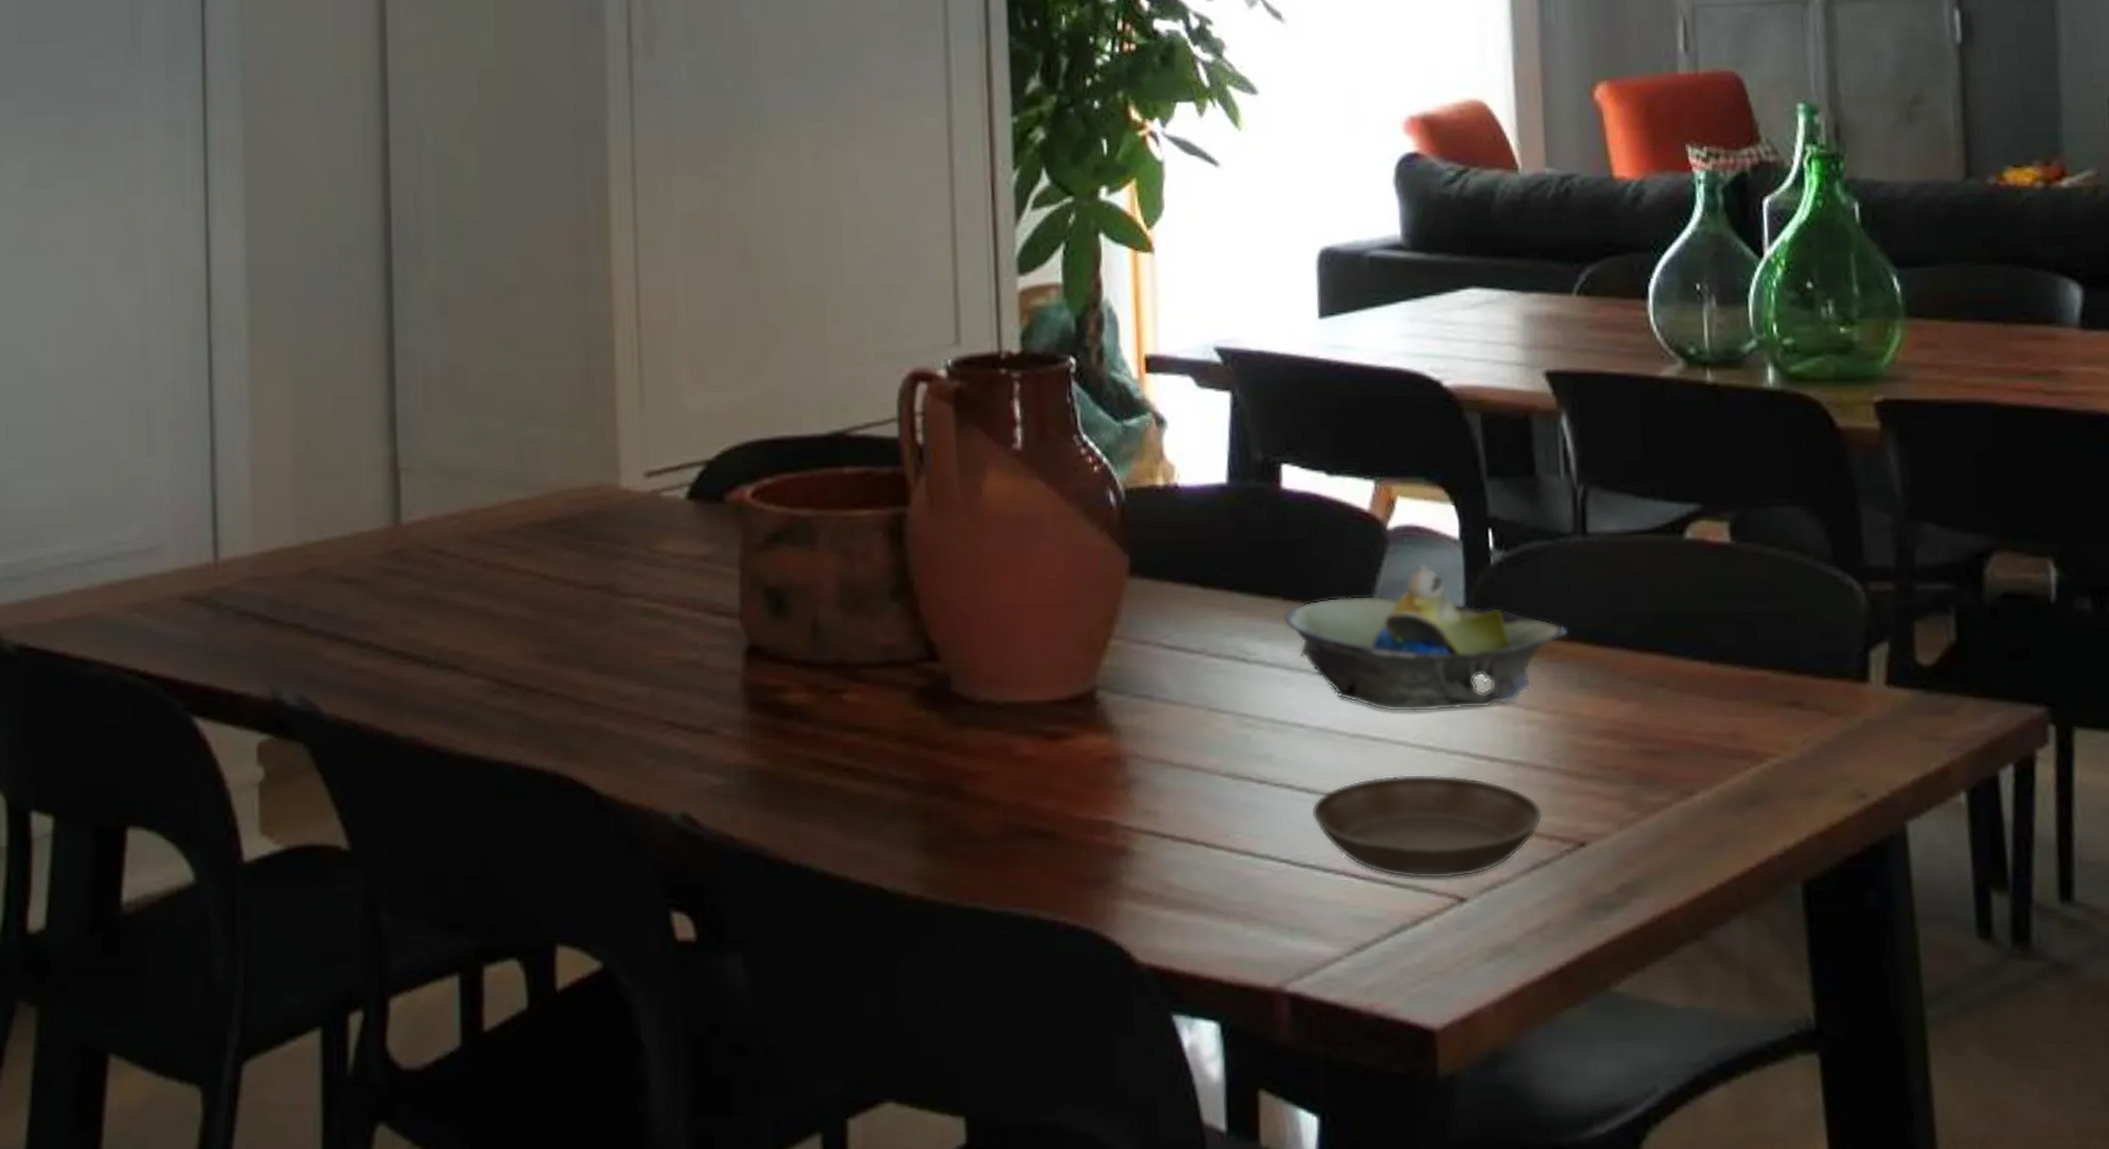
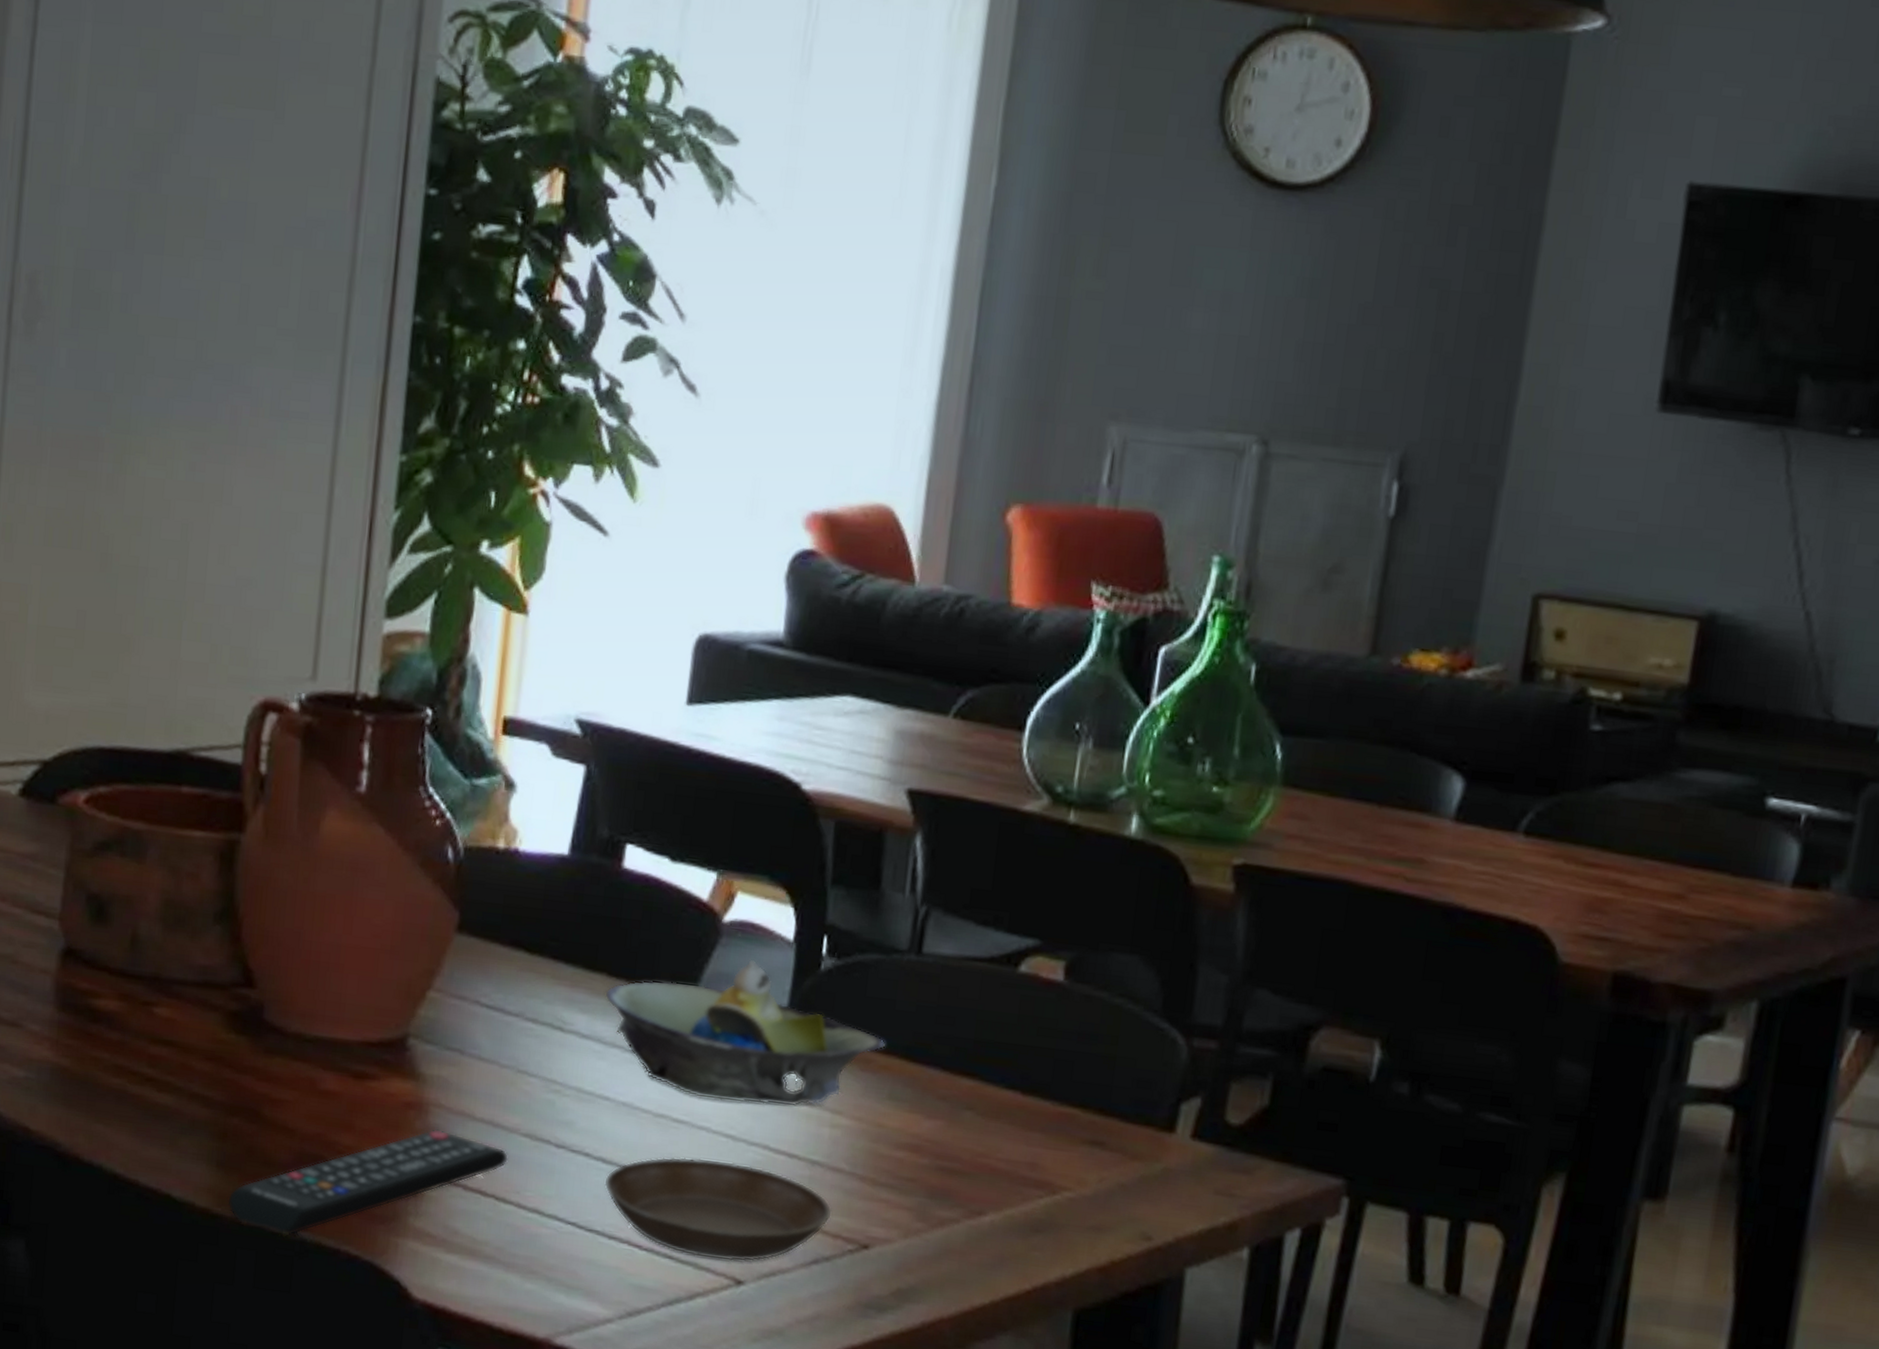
remote control: none [939,780,1213,914] -> present [227,1128,509,1236]

